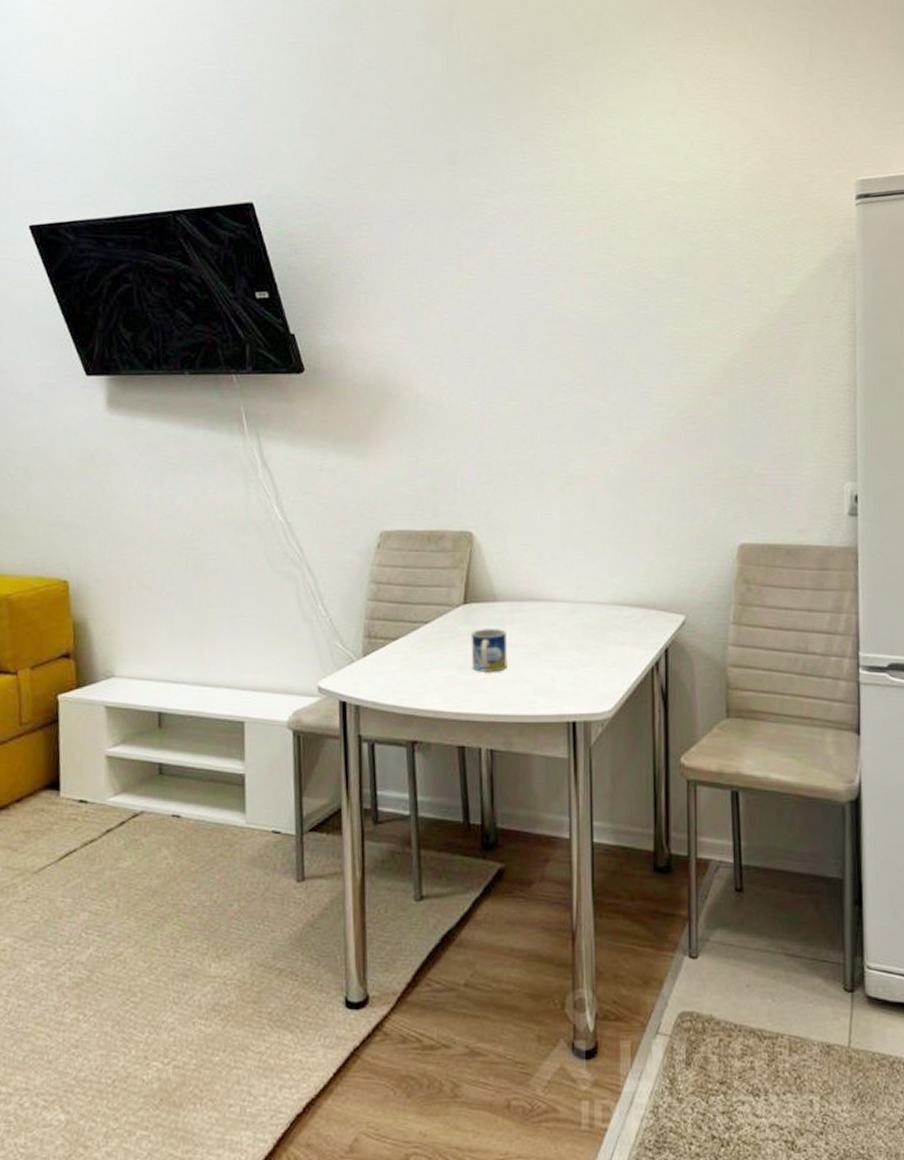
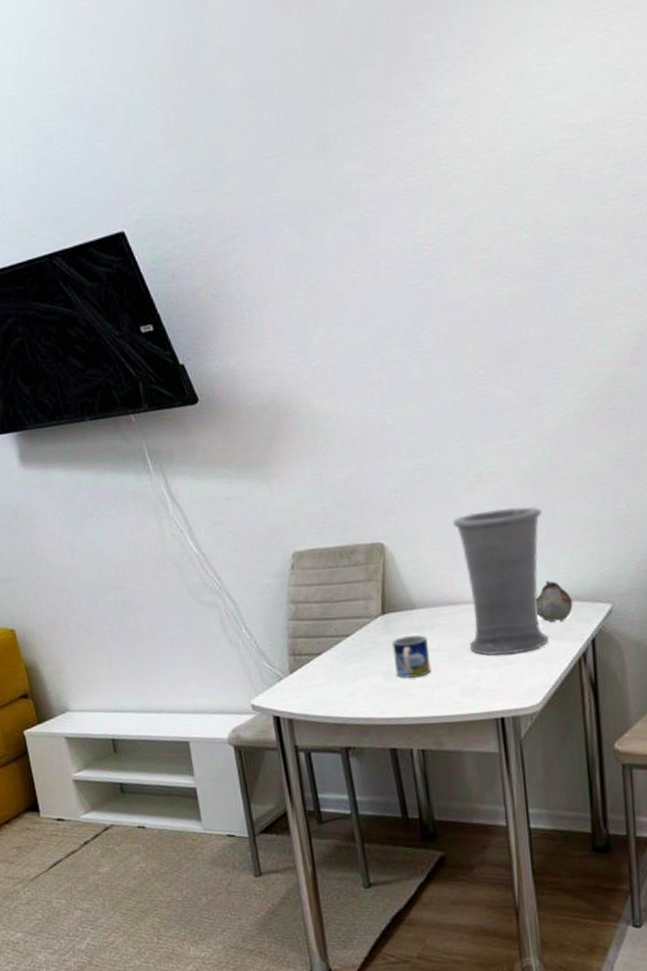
vase: none [542,511,626,657] -> present [453,506,549,656]
fruit: none [615,587,650,627] -> present [536,581,573,622]

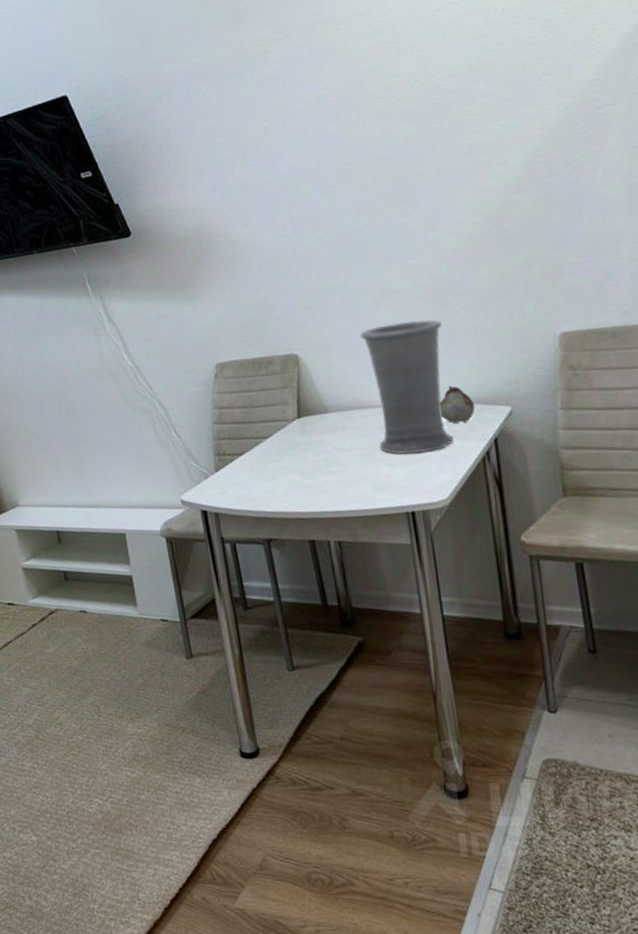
mug: present [392,634,431,678] -> none [308,435,345,476]

